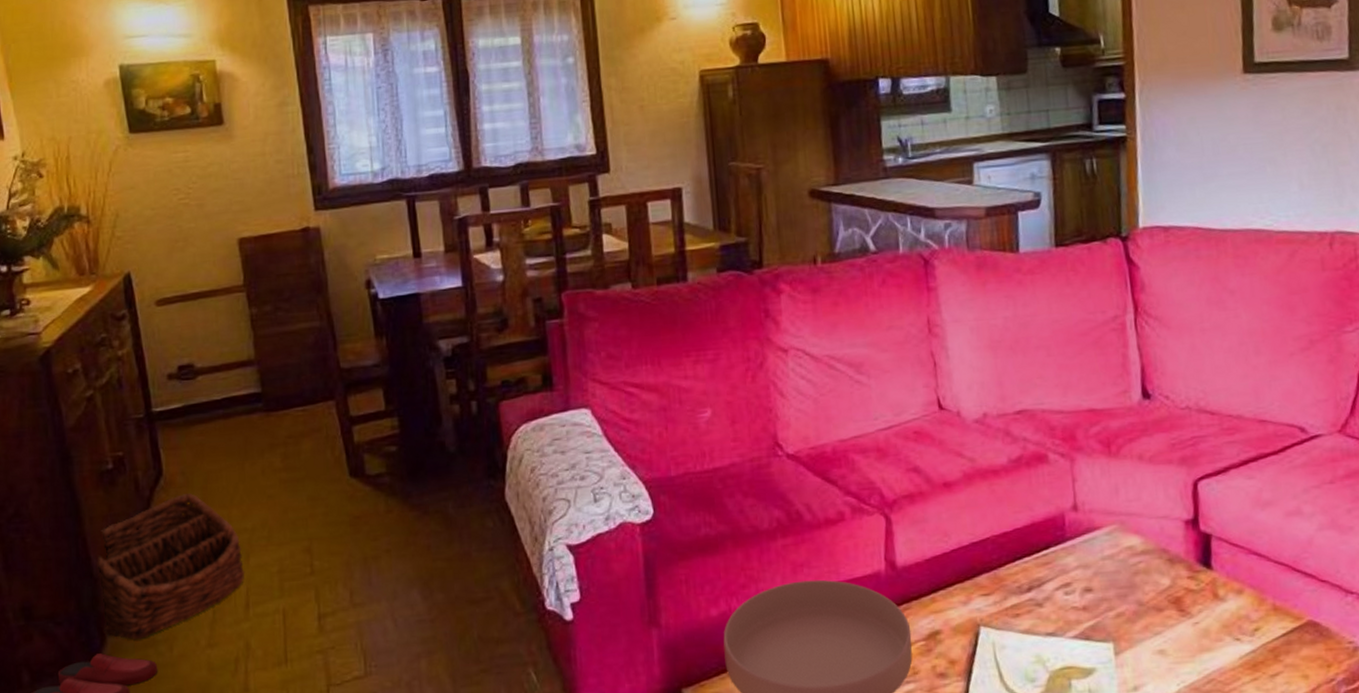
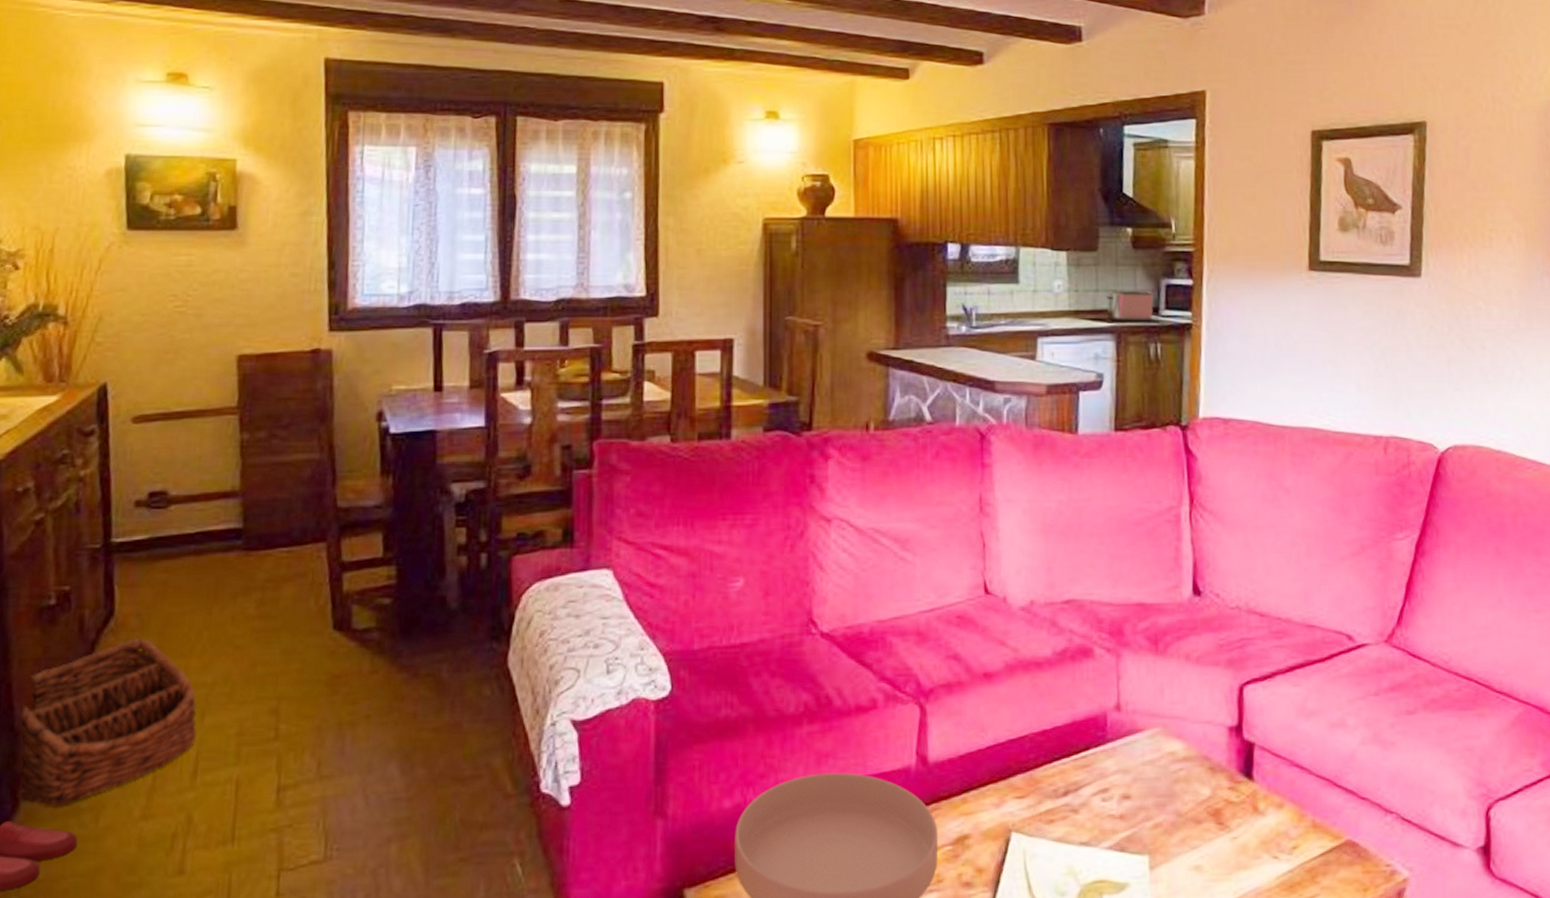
toaster: none [1039,108,1087,141] -> present [1107,290,1154,323]

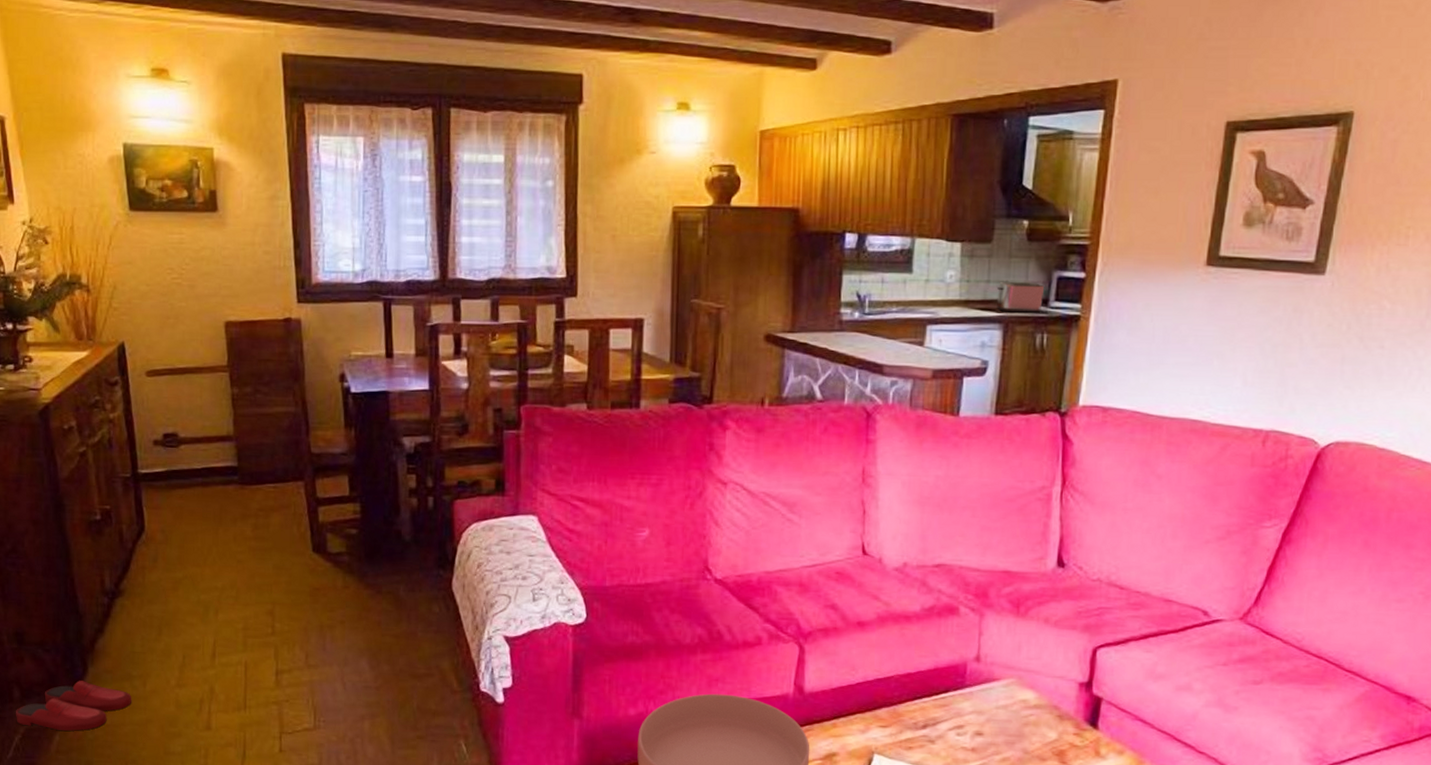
basket: present [16,639,198,806] -> none [82,550,214,672]

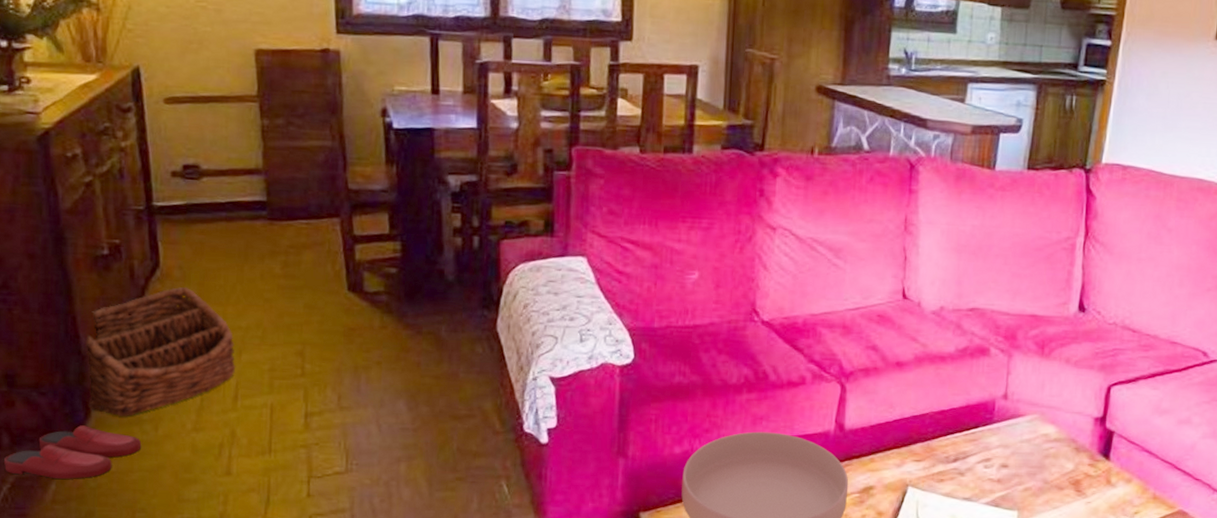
basket: none [82,550,214,672] -> present [85,287,236,416]
toaster: present [997,281,1045,314] -> none [1032,45,1075,77]

